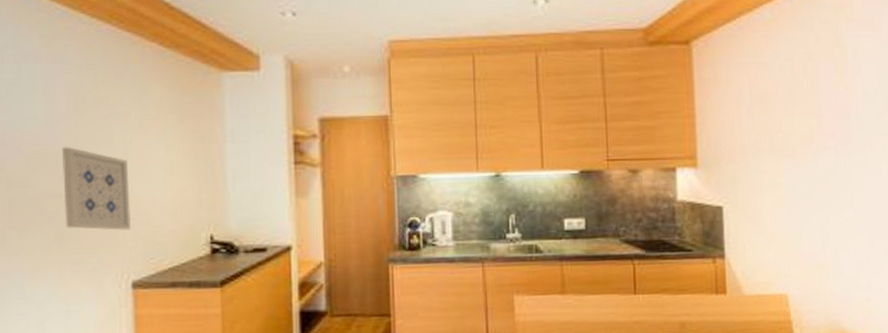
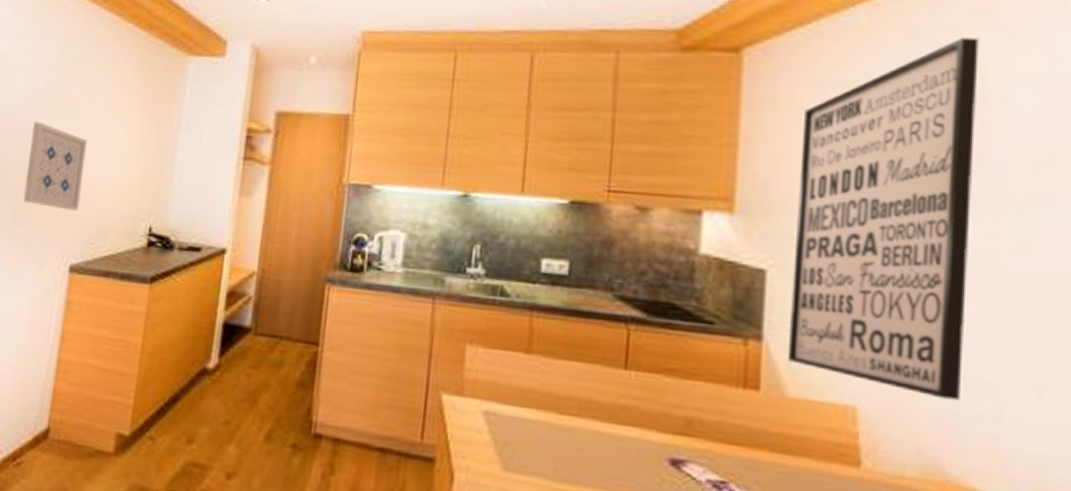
wall art: none [737,26,847,280] -> present [788,37,979,401]

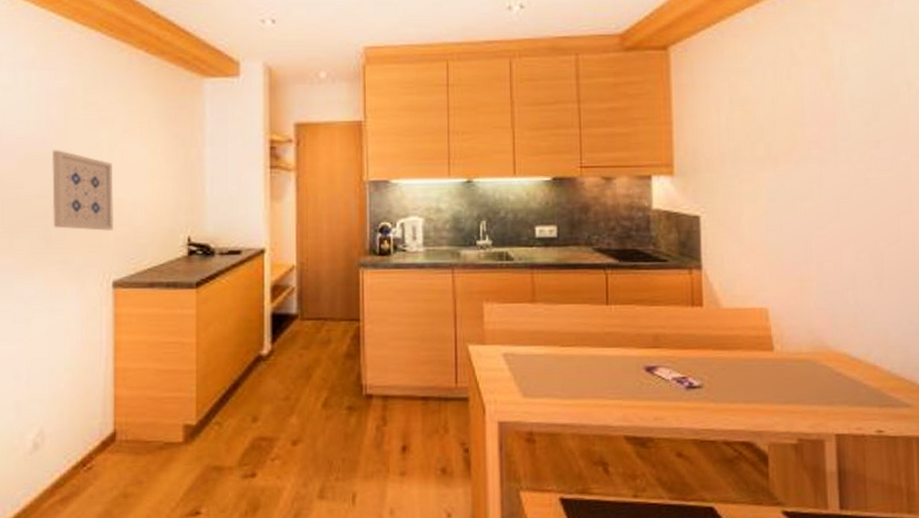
wall art: present [788,37,979,401] -> none [716,30,832,294]

